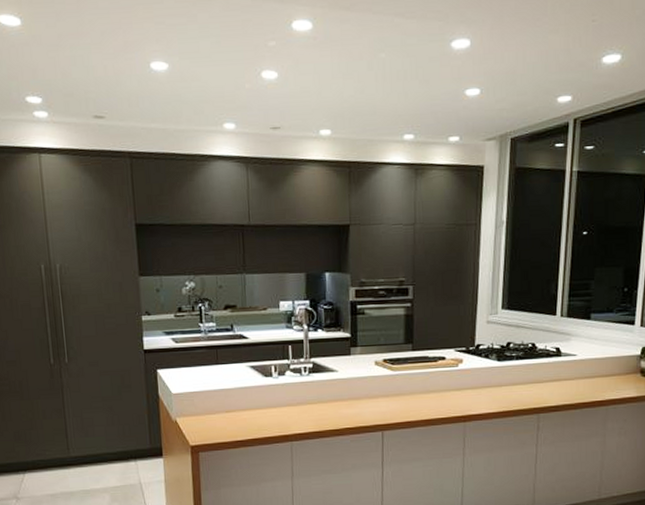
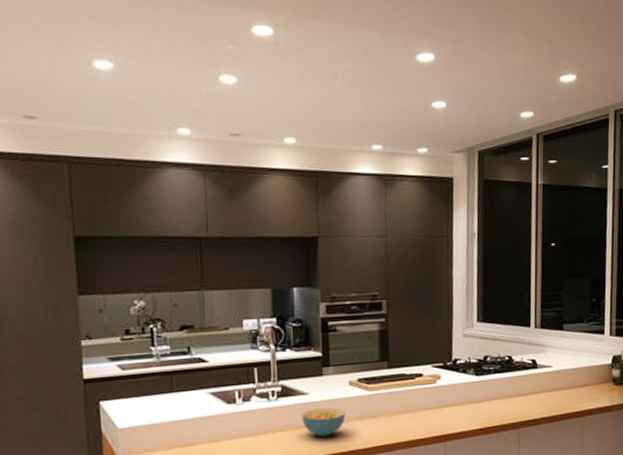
cereal bowl: none [331,384,371,411] -> present [302,407,346,437]

